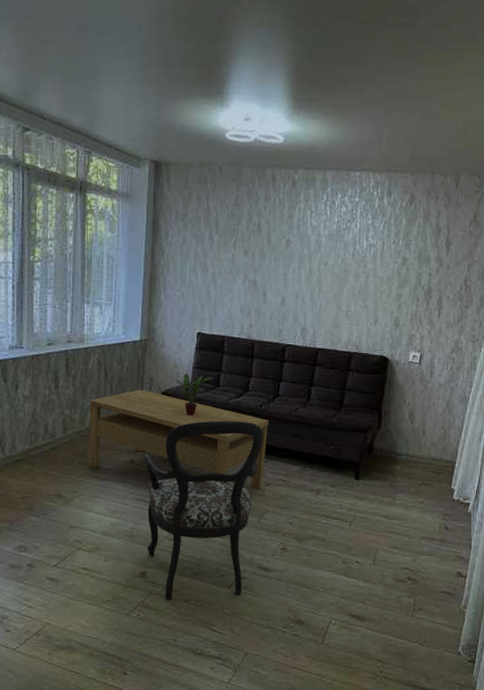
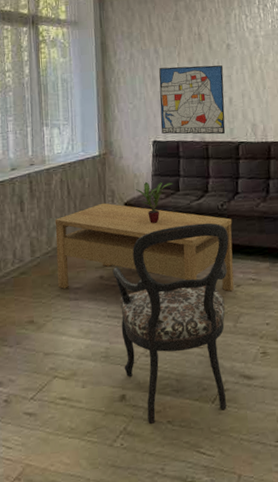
wall art: none [207,257,279,335] -> present [159,65,226,135]

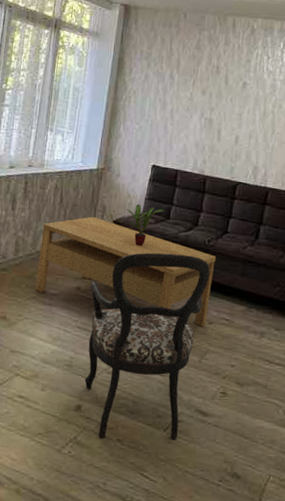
wall art: present [159,65,226,135] -> none [162,94,235,172]

